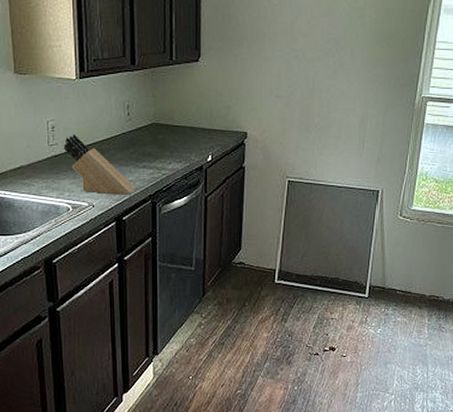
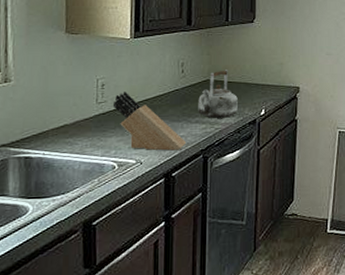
kettle: none [145,113,184,163] -> present [198,70,238,118]

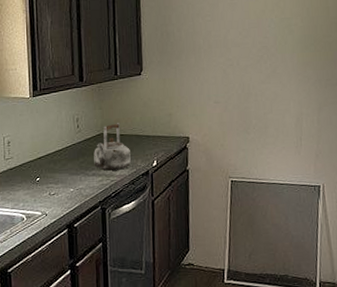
knife block: present [112,91,186,151] -> none [18,148,85,203]

